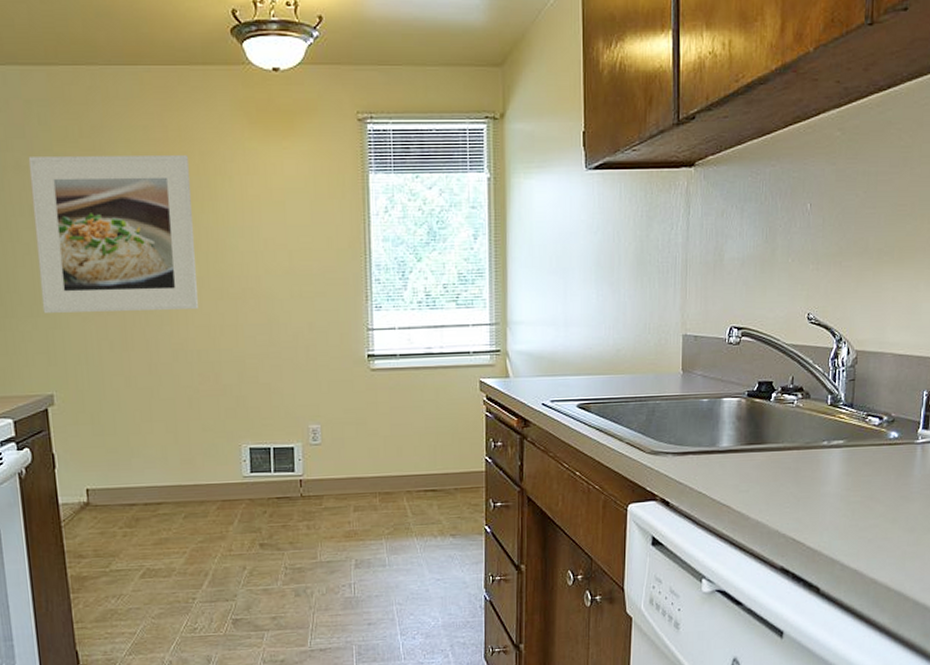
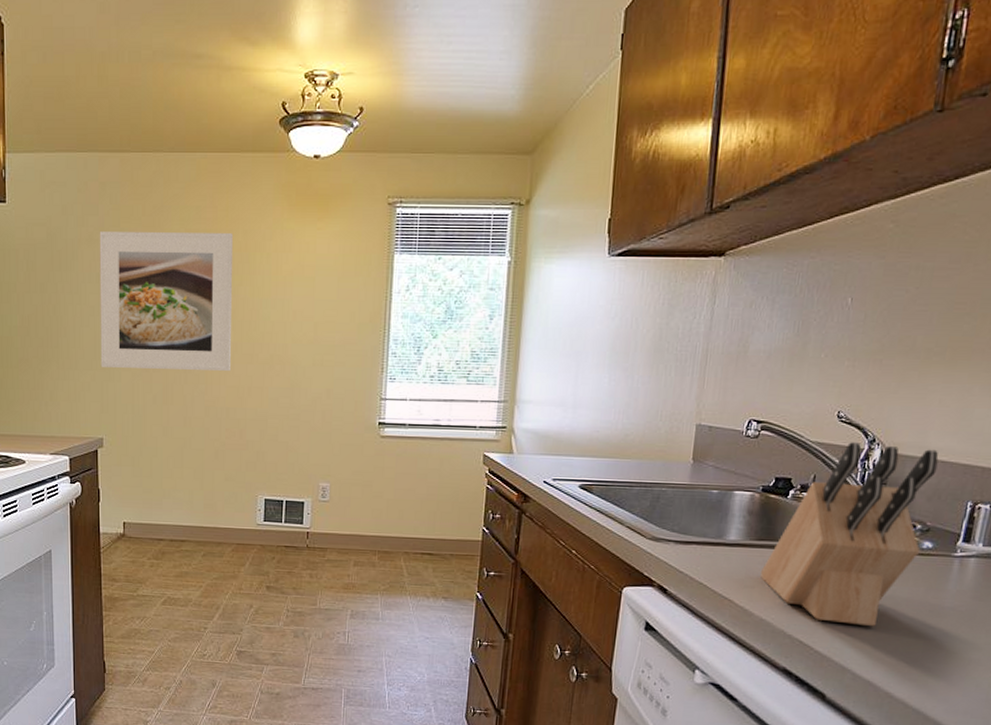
knife block: none [752,342,896,518] -> present [760,442,939,627]

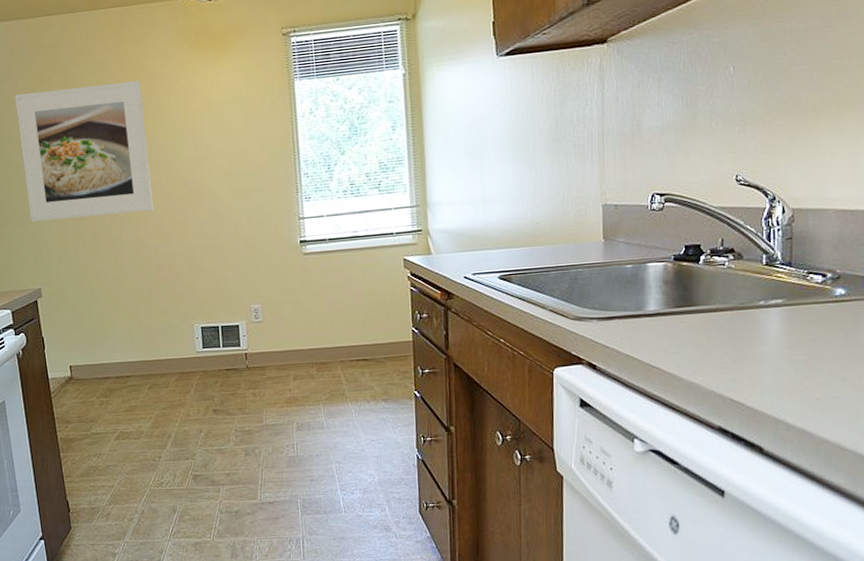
knife block: present [760,442,939,627] -> none [683,200,839,378]

